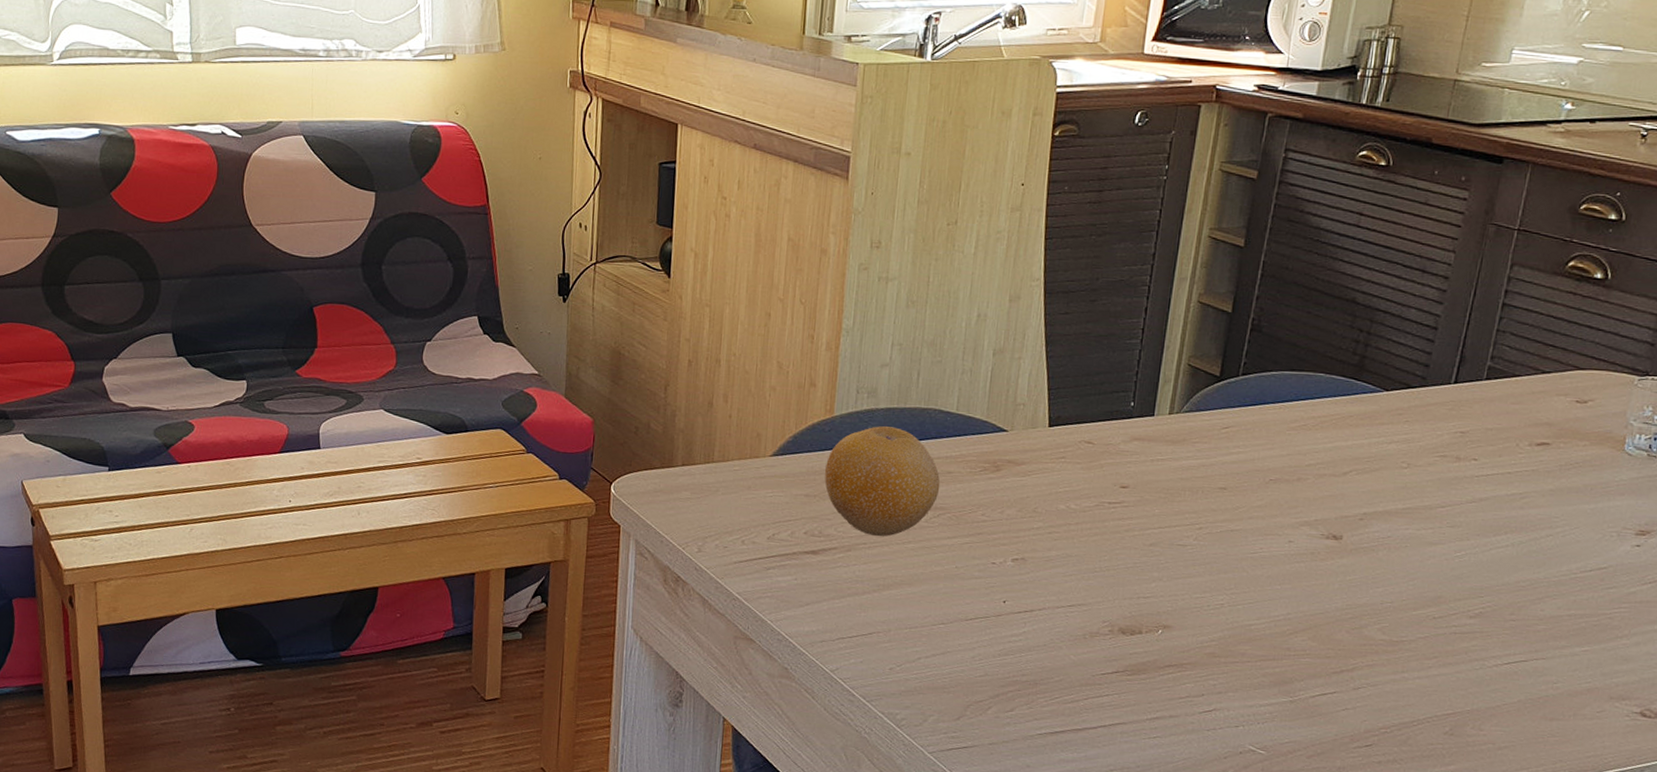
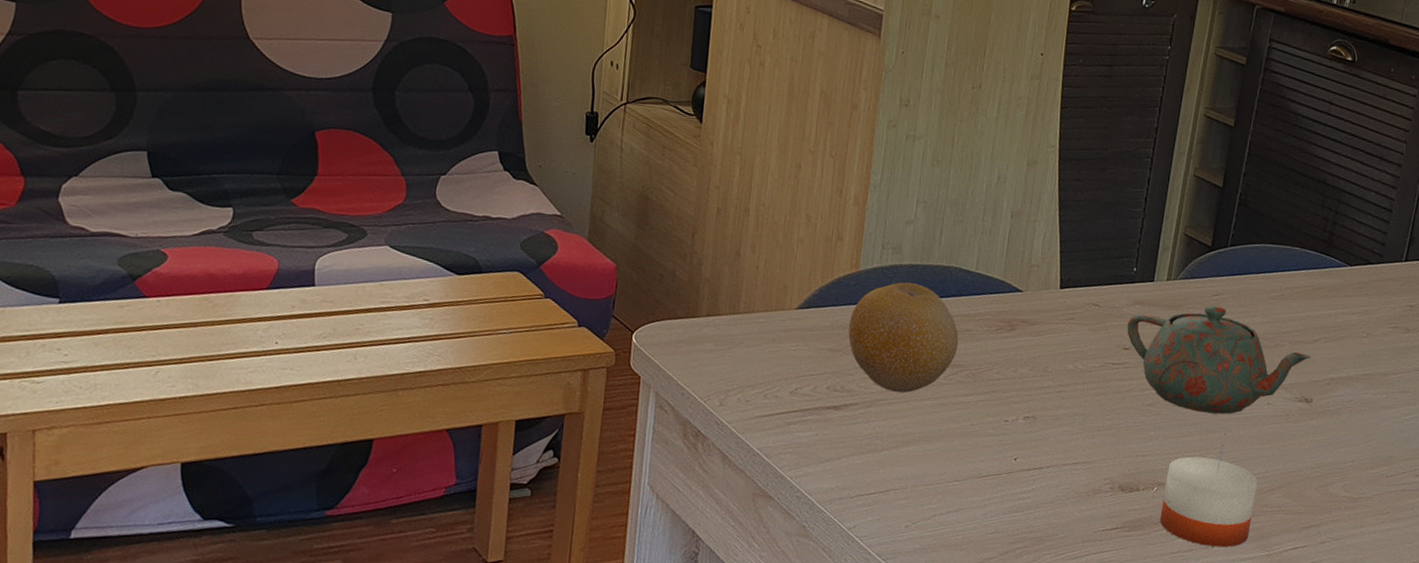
teapot: none [1124,439,1339,554] -> present [1127,305,1311,415]
candle: none [1165,585,1279,693] -> present [1159,444,1258,548]

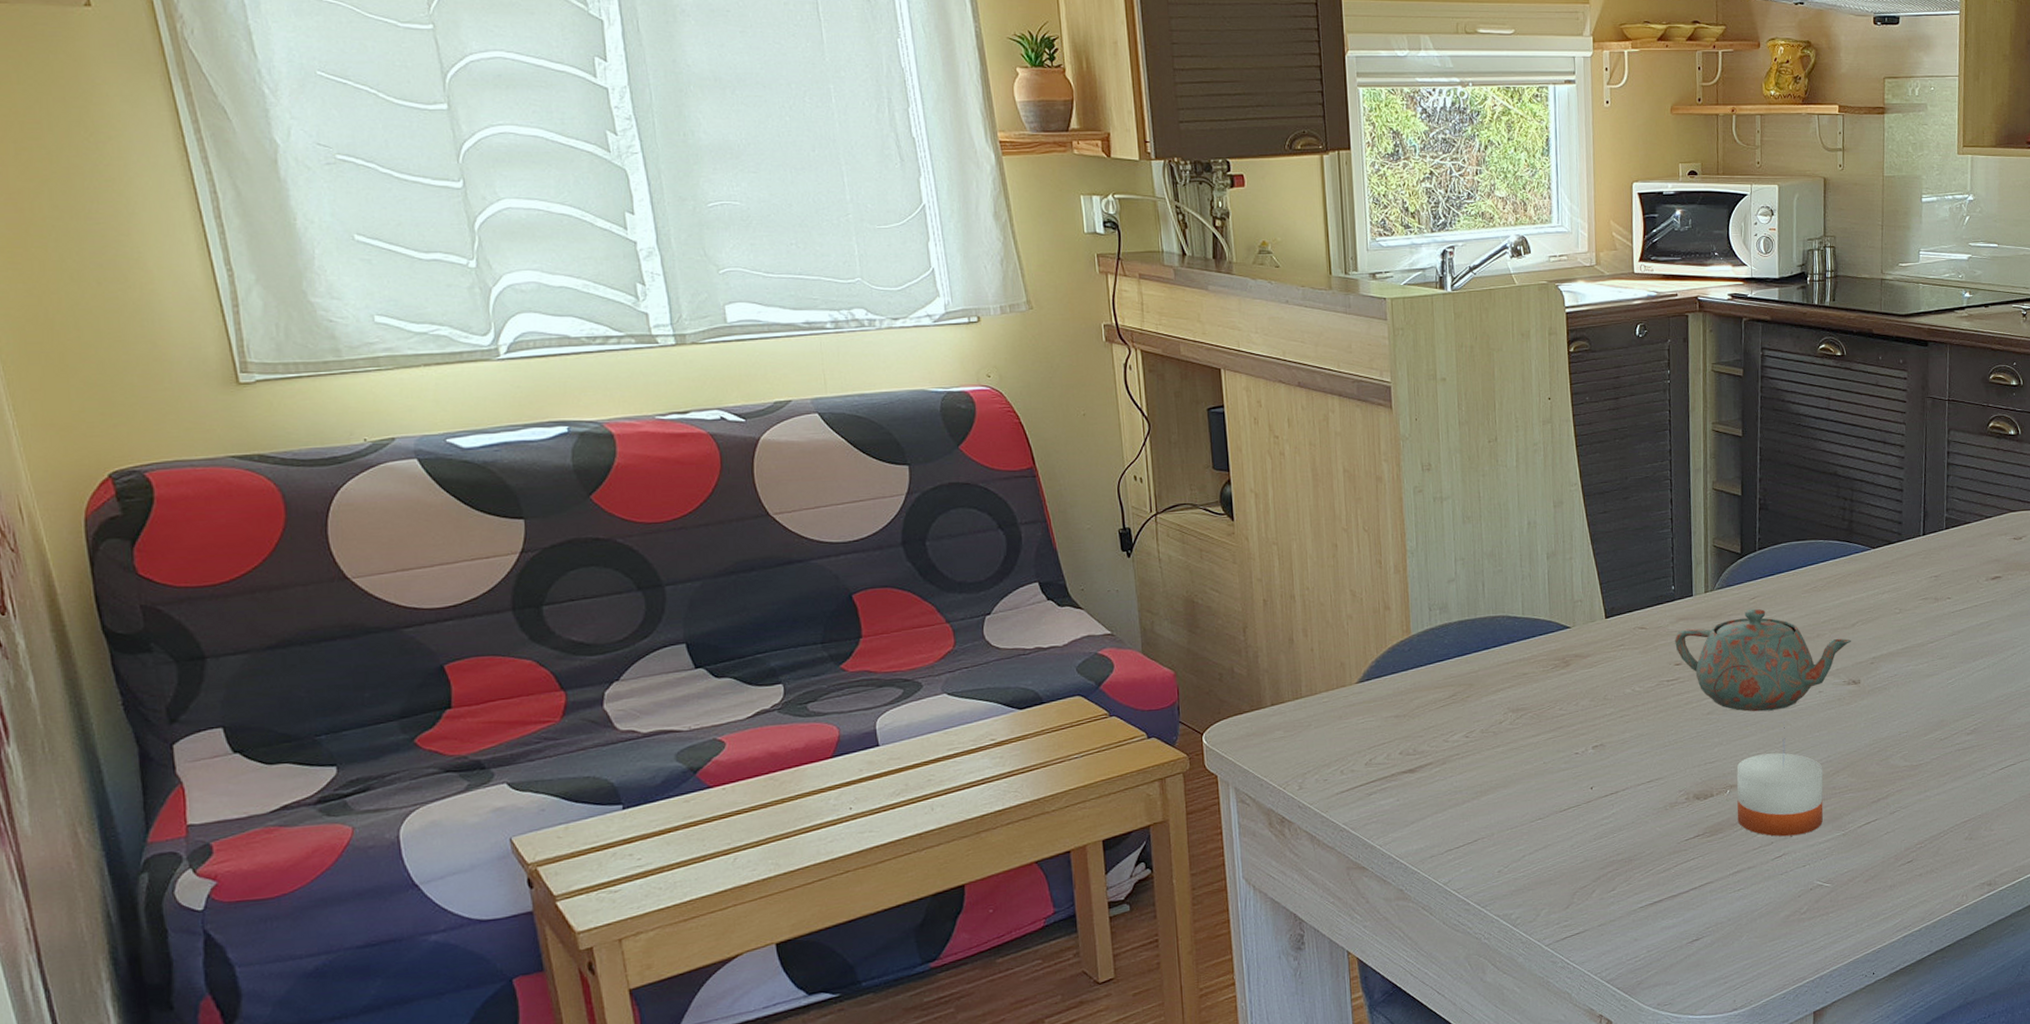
fruit: present [848,282,959,393] -> none [1410,638,1519,745]

